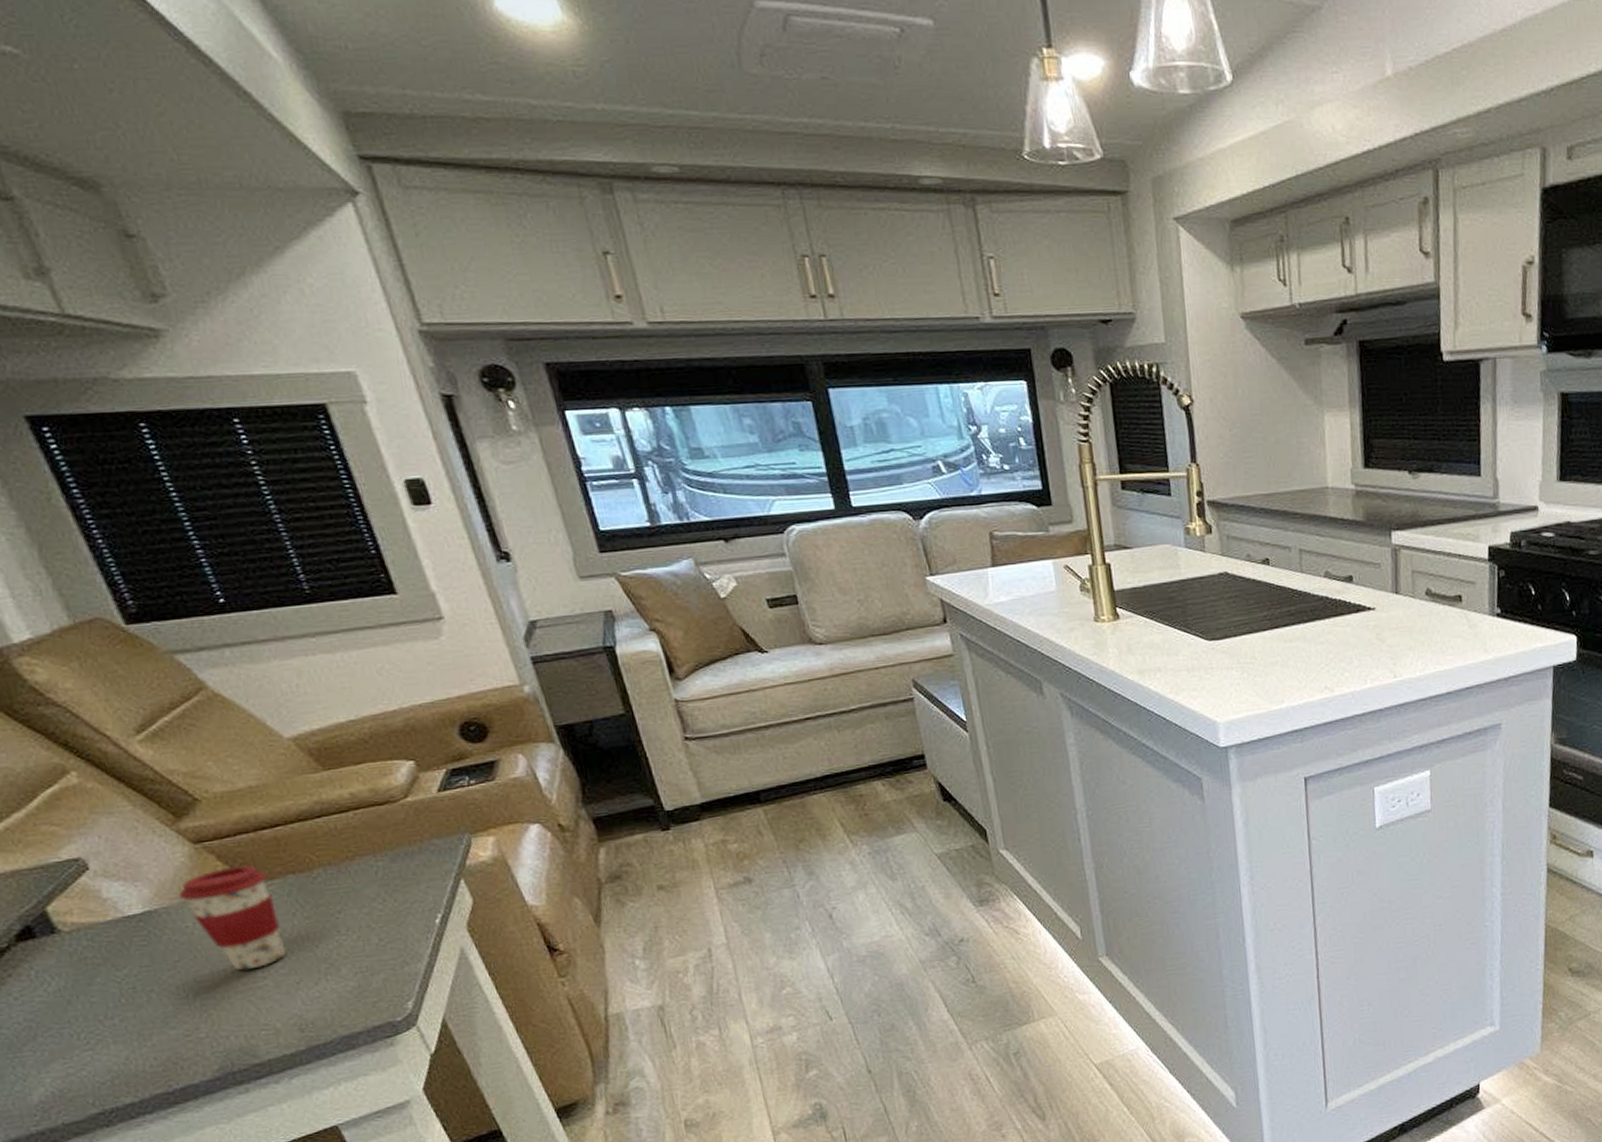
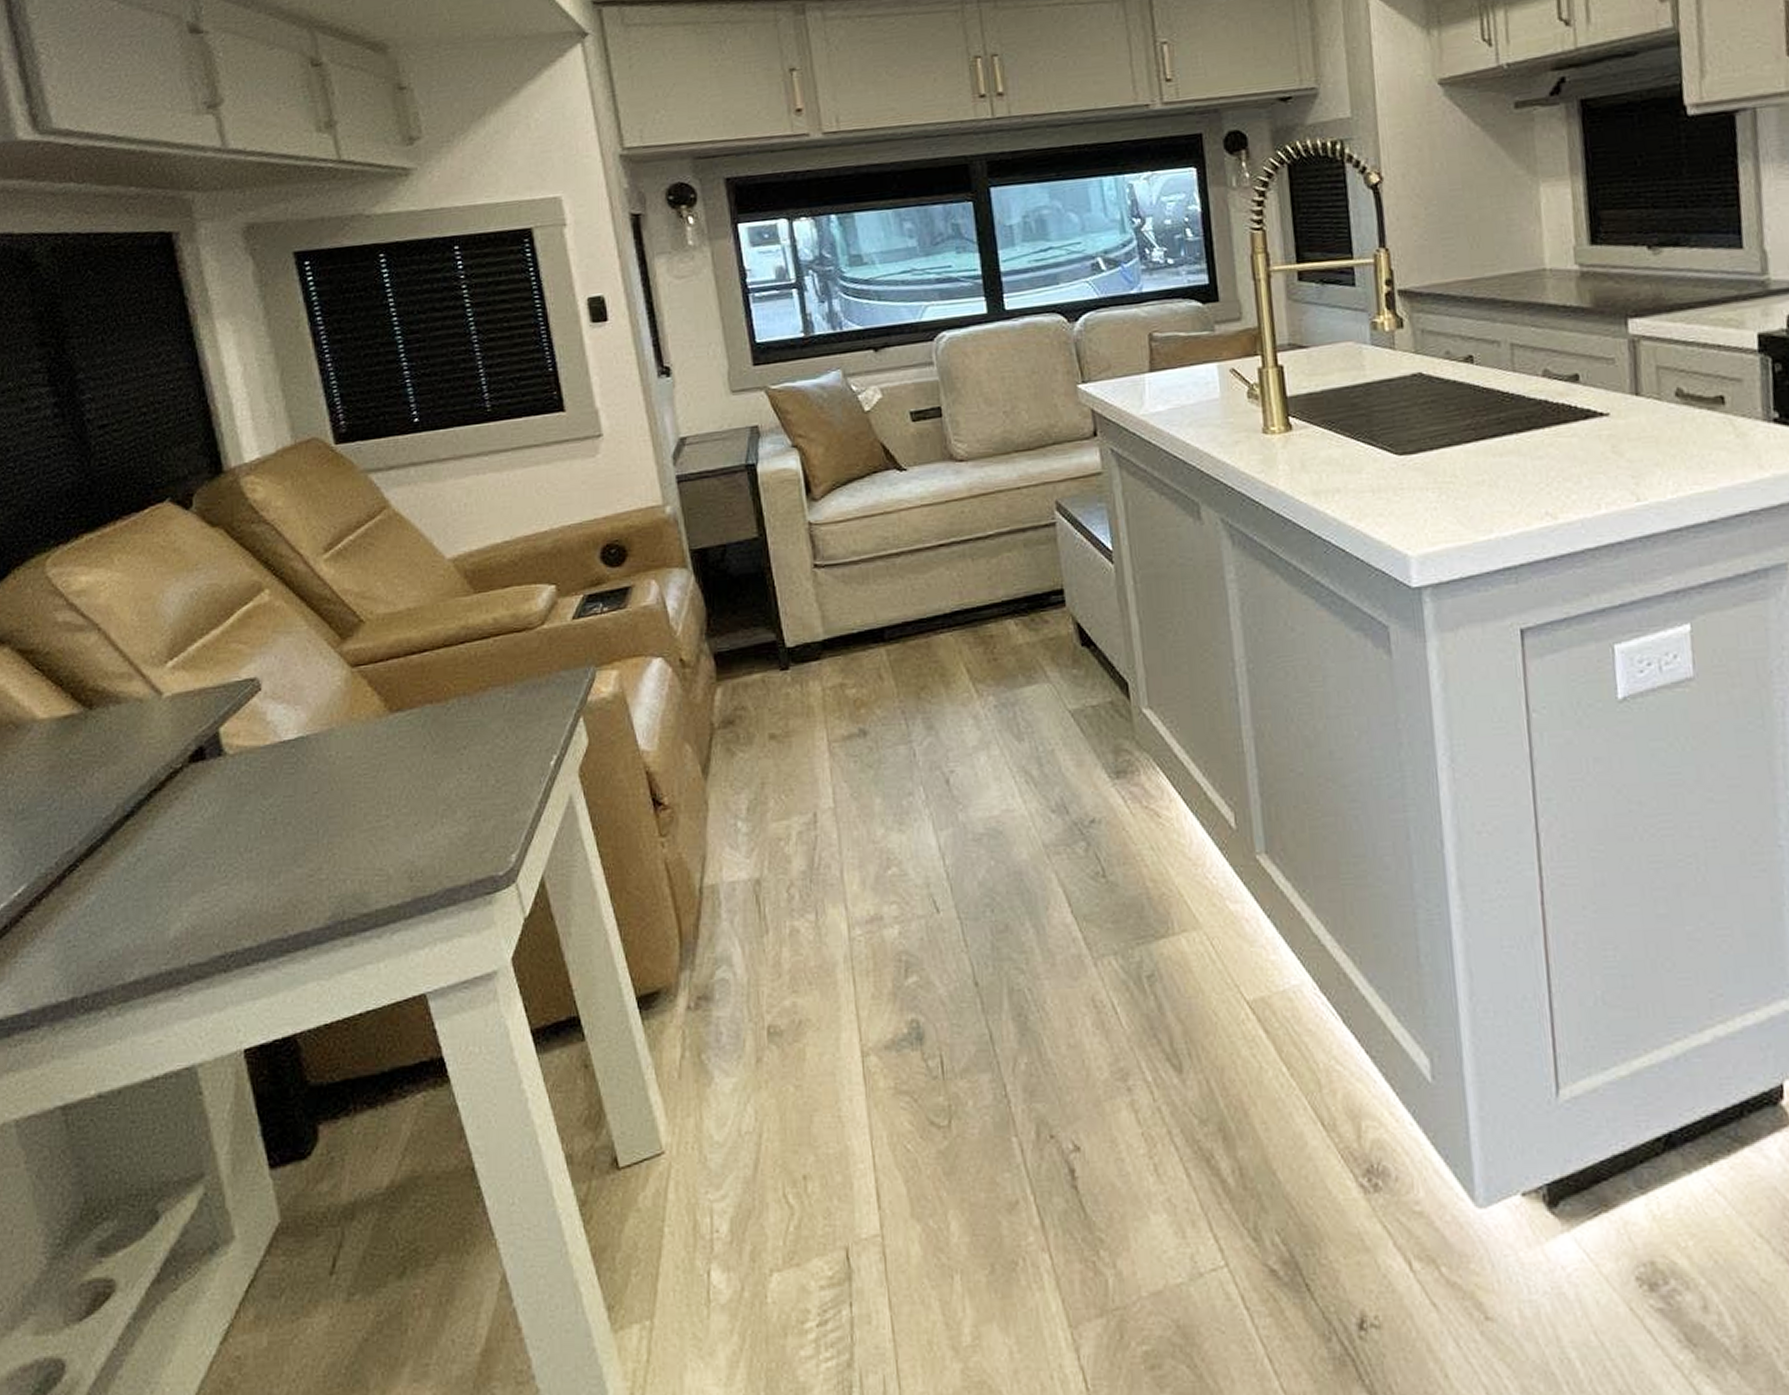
coffee cup: present [178,865,286,971] -> none [329,692,411,807]

